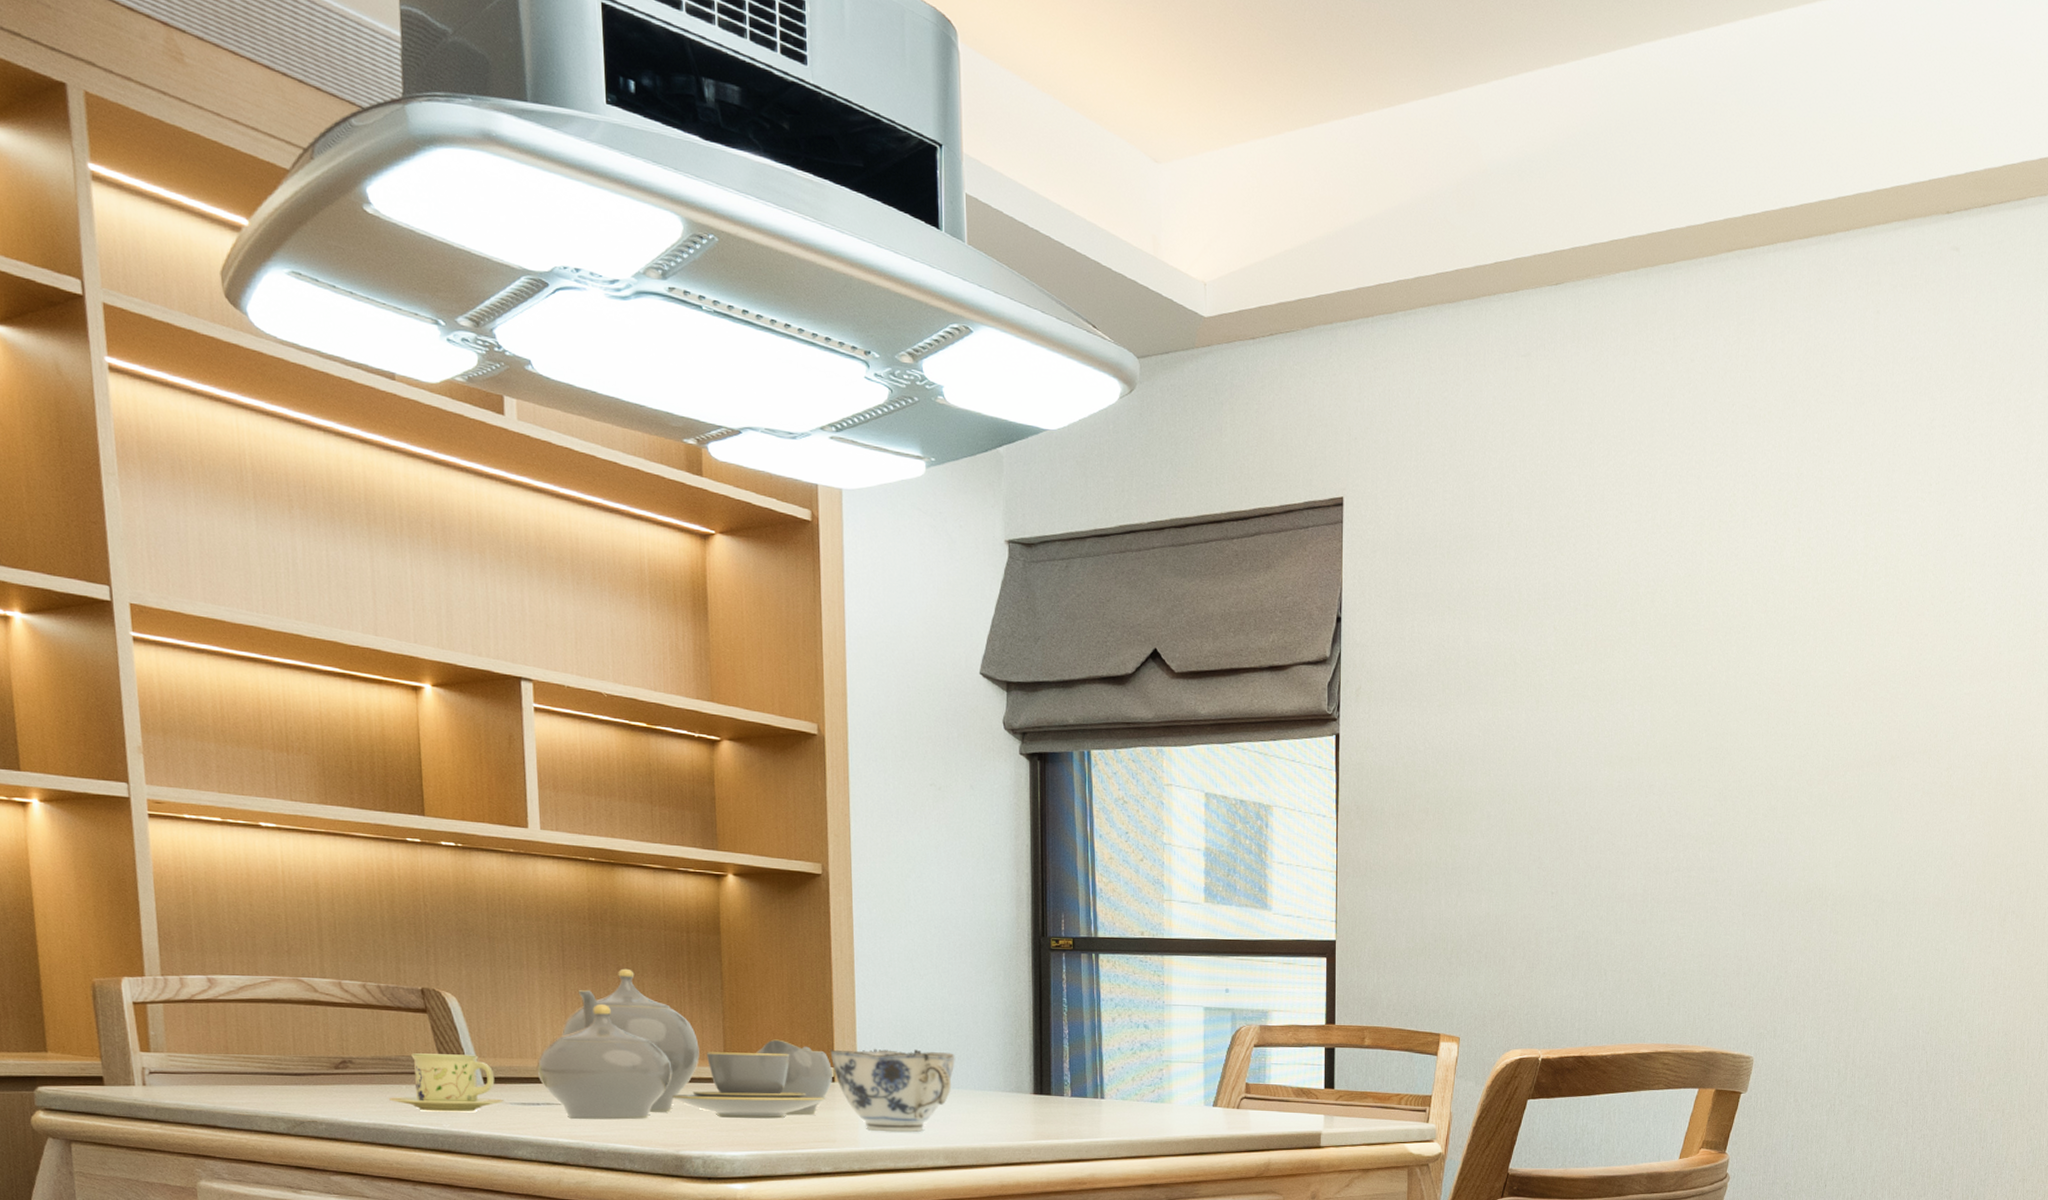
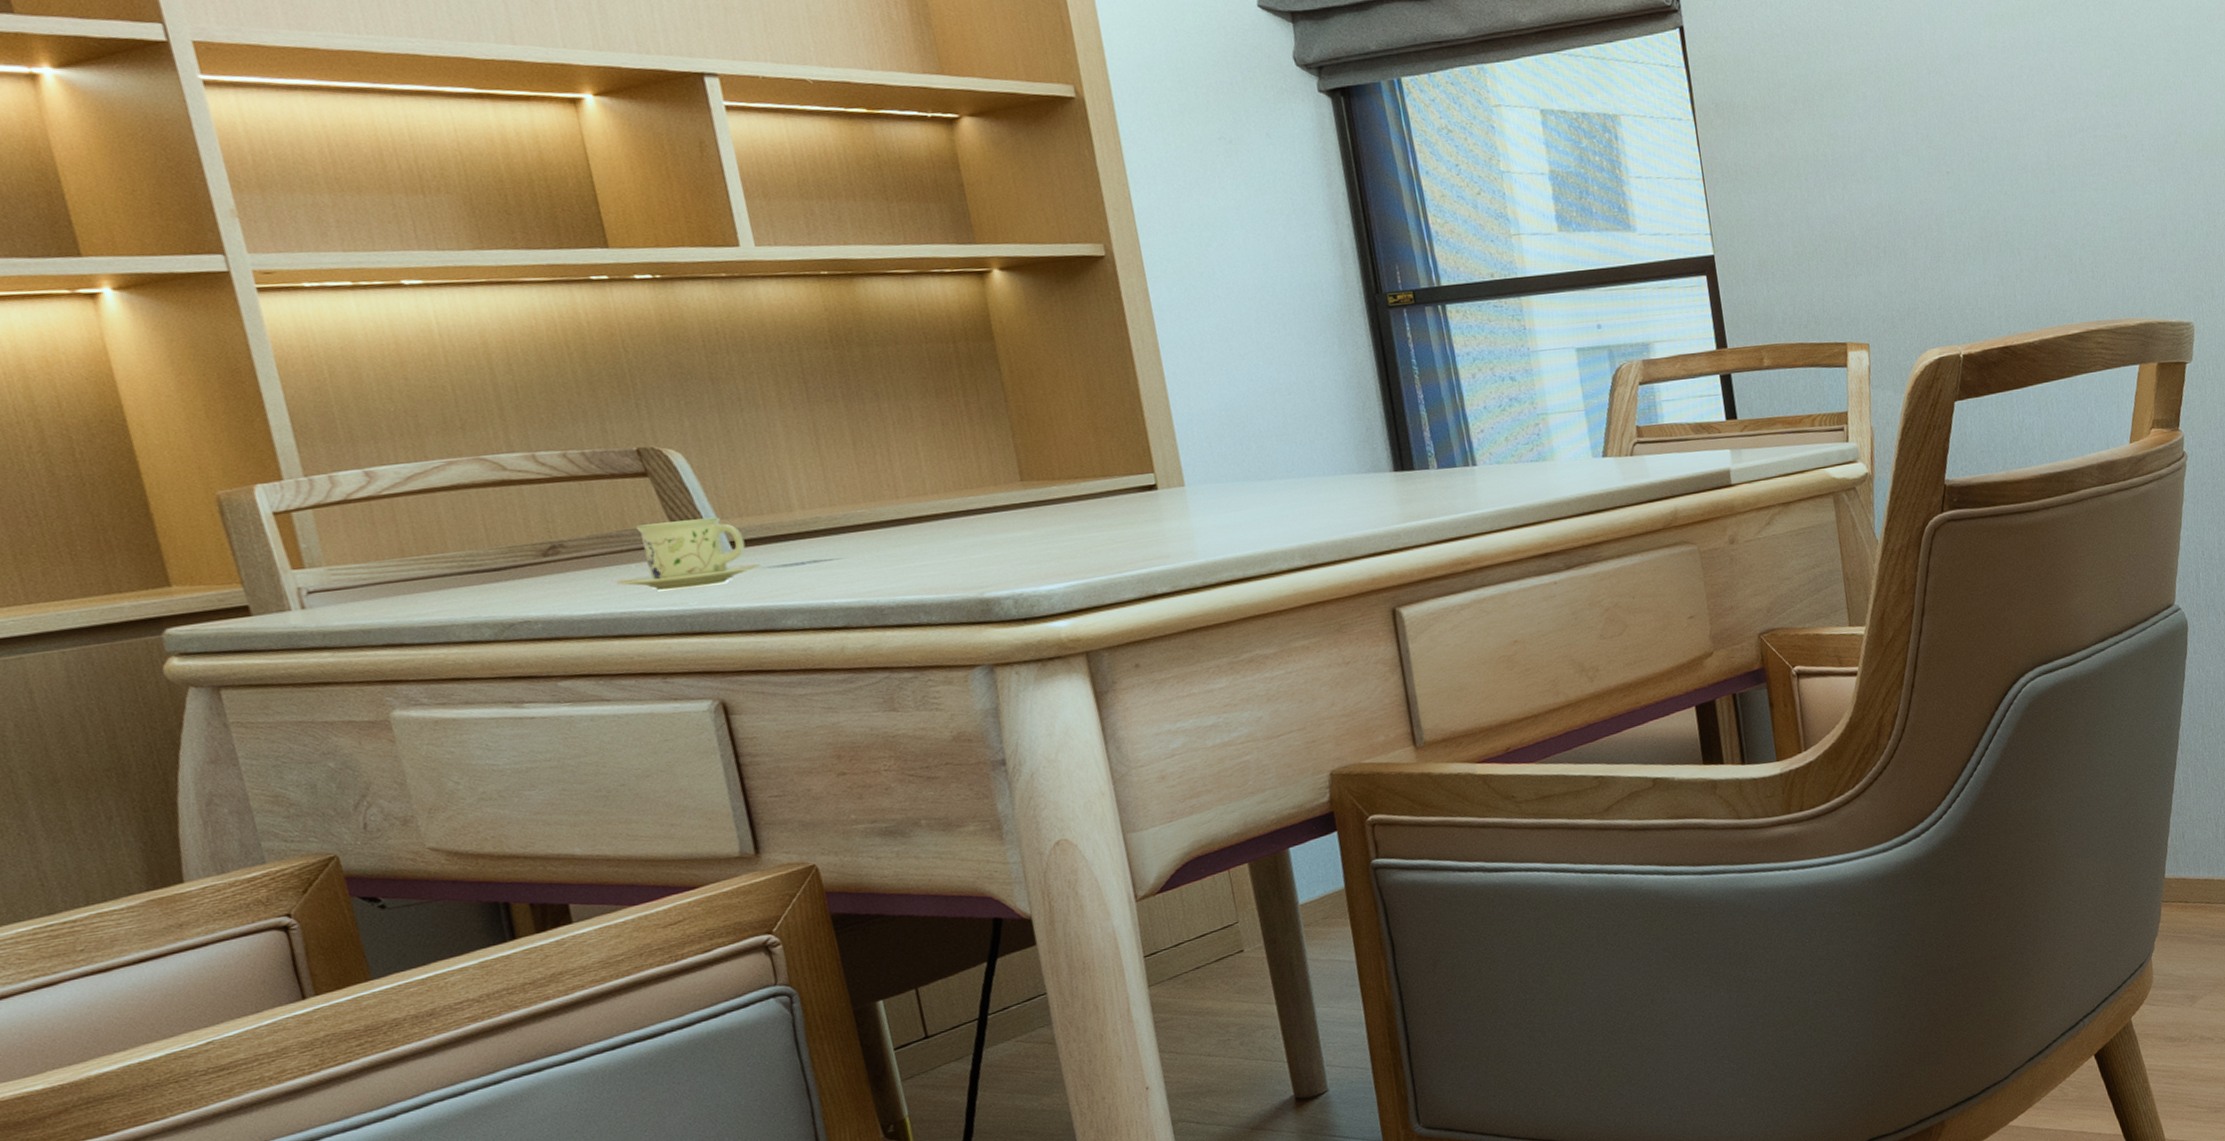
tea set: present [536,968,832,1120] -> none [793,393,1155,575]
teacup: present [830,1048,955,1133] -> none [1146,438,1297,539]

